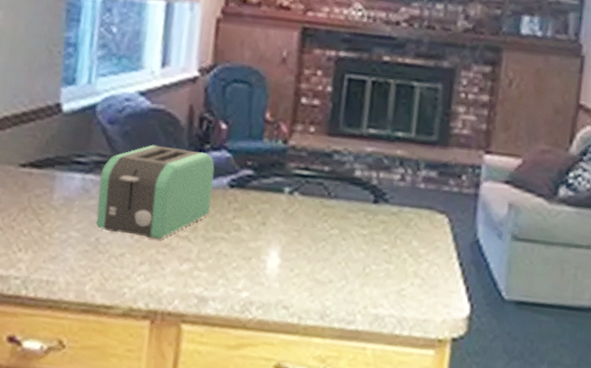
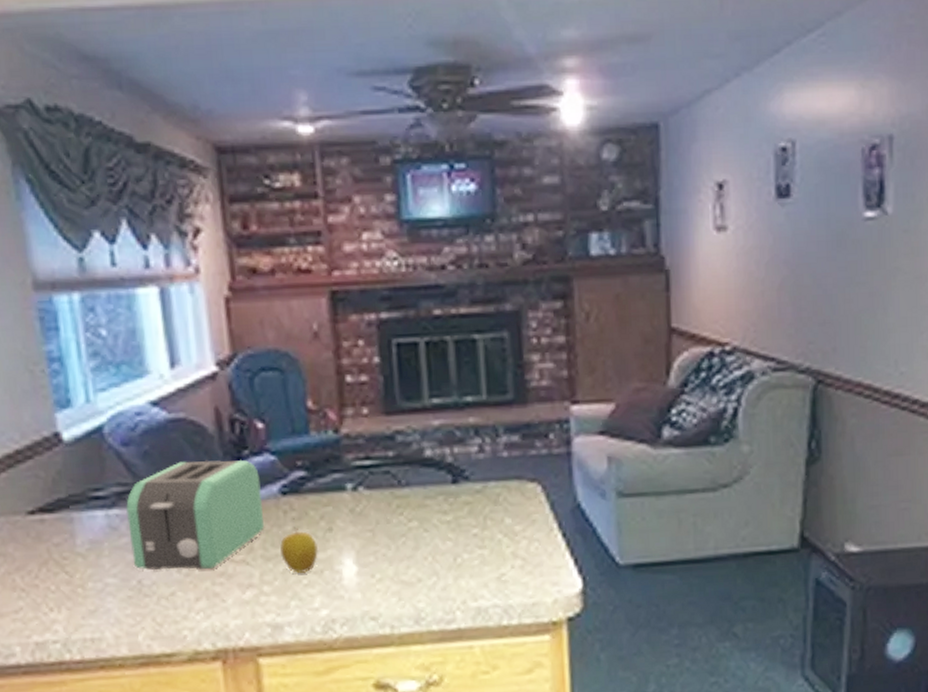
apple: none [218,217,251,258] -> present [280,527,318,574]

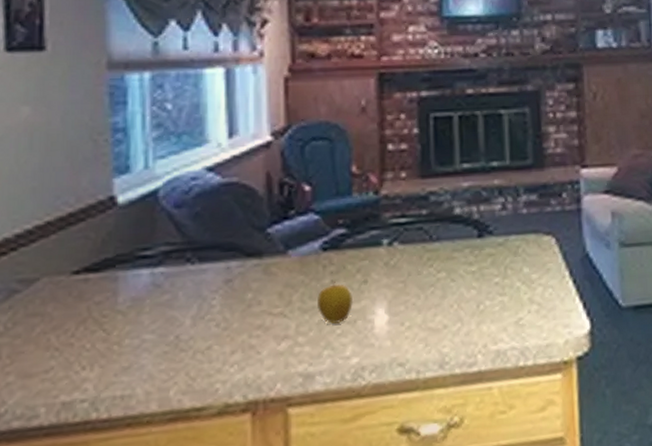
toaster: present [125,459,265,570] -> none [171,219,304,325]

